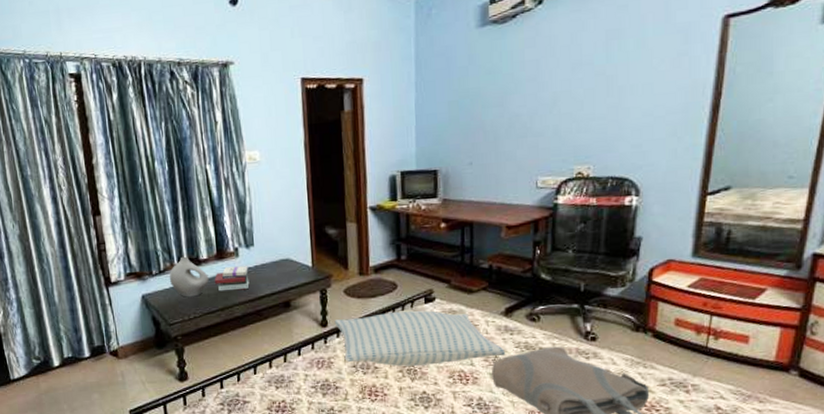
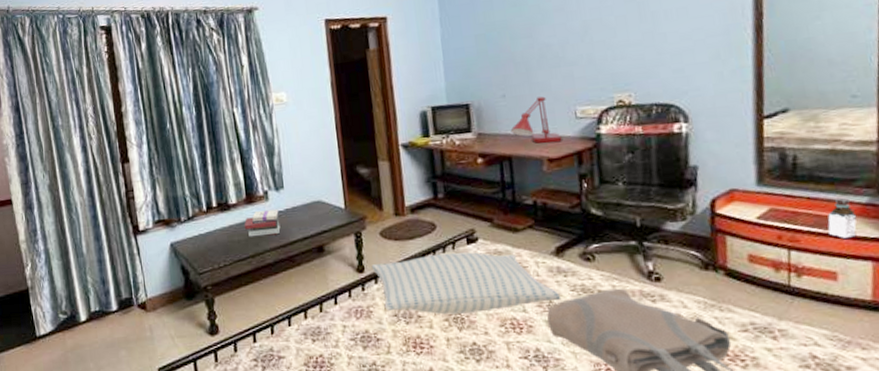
vase: present [169,256,209,297] -> none [198,201,239,245]
desk lamp: none [474,165,521,212] -> present [510,96,562,144]
perfume bottle: none [747,270,775,308] -> present [827,197,858,240]

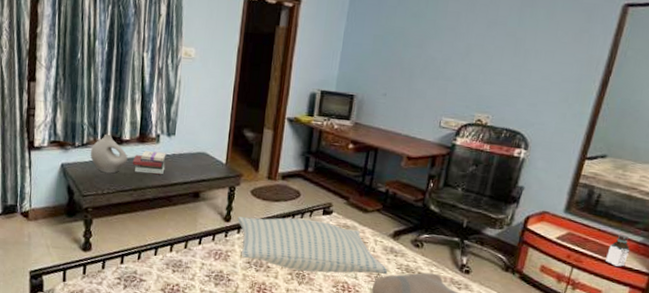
vase: none [198,201,239,245] -> present [90,134,128,174]
desk lamp: present [510,96,562,144] -> none [383,102,424,145]

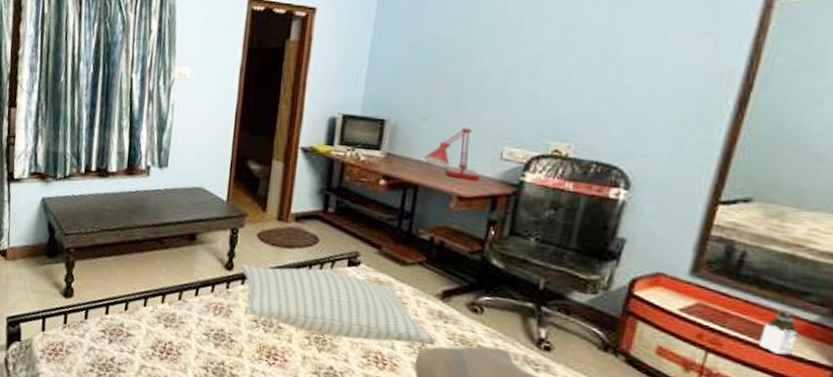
vase: present [90,134,128,174] -> none [73,165,114,210]
books: present [132,151,166,175] -> none [119,184,158,213]
desk lamp: none [383,102,424,145] -> present [423,127,479,181]

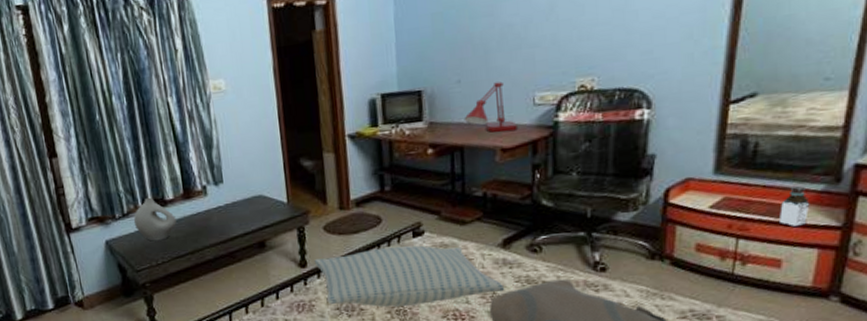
vase: none [73,165,114,210] -> present [133,197,177,242]

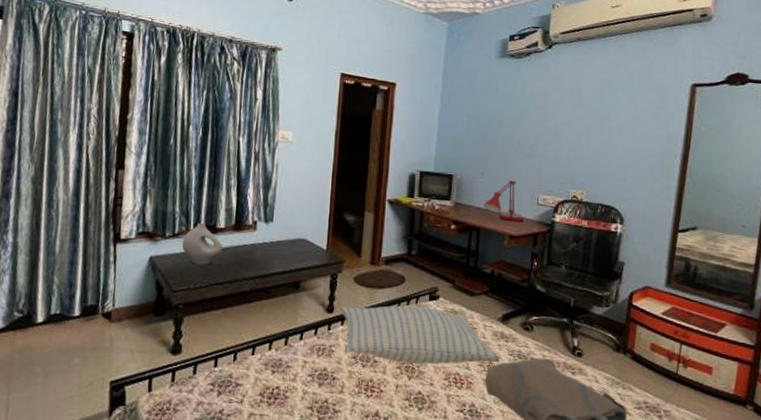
perfume bottle: present [778,185,810,228] -> none [710,306,733,342]

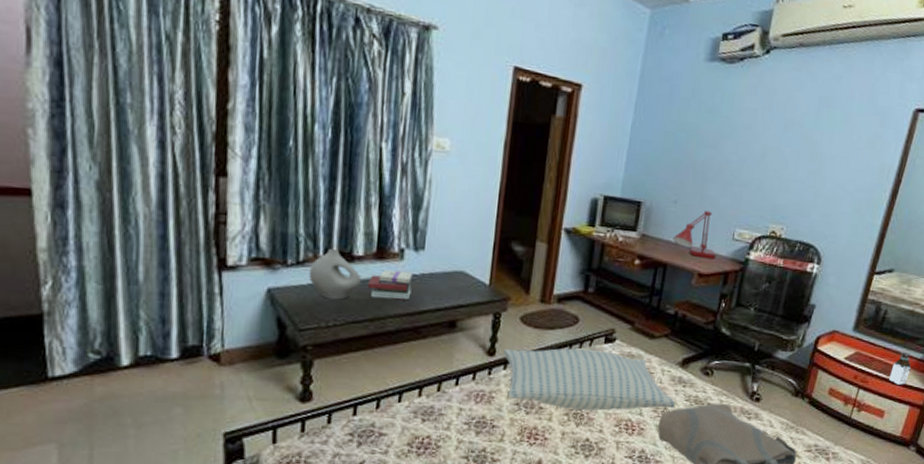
books: none [227,239,264,265] -> present [367,270,413,301]
perfume bottle: none [710,306,733,342] -> present [888,351,912,386]

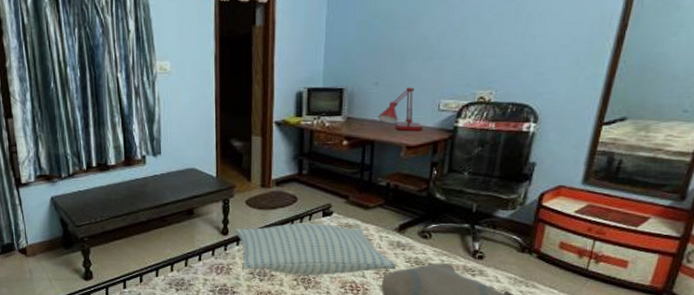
vase: present [308,248,361,300] -> none [77,161,116,201]
books: present [367,270,413,301] -> none [121,173,155,197]
perfume bottle: present [888,351,912,386] -> none [629,199,658,235]

